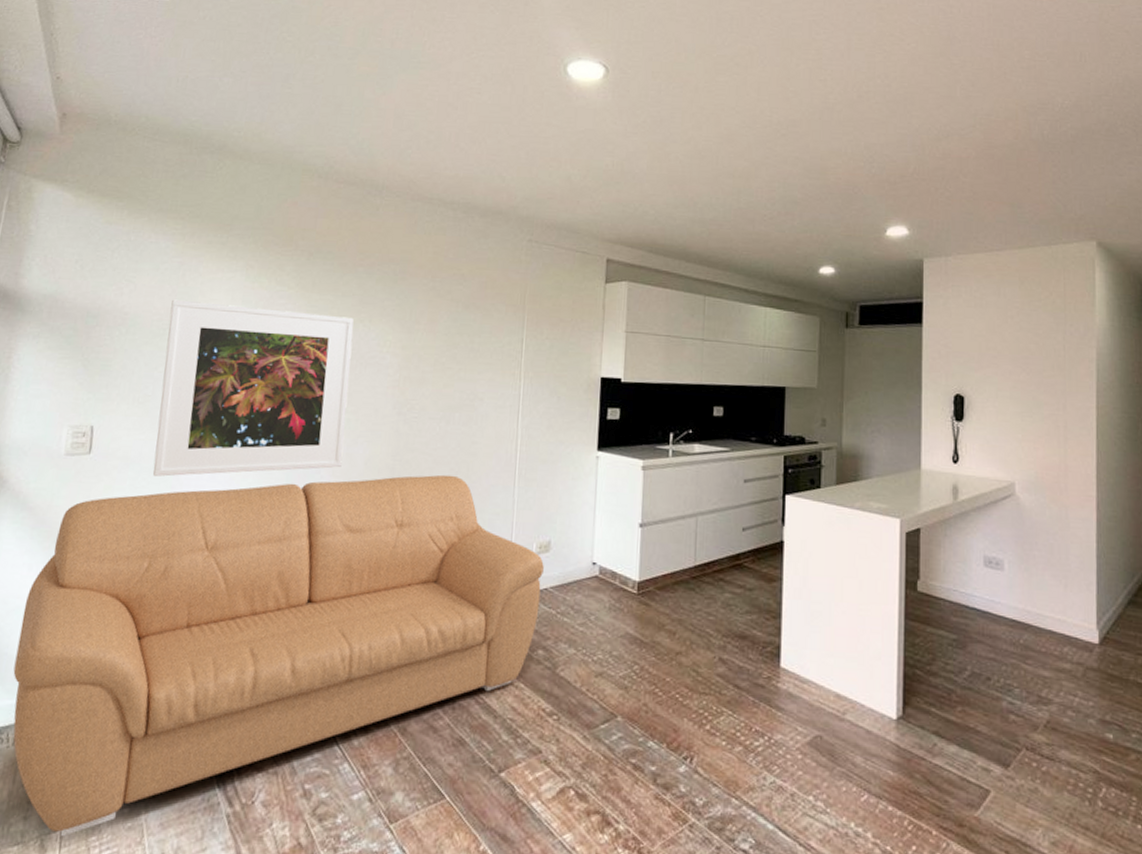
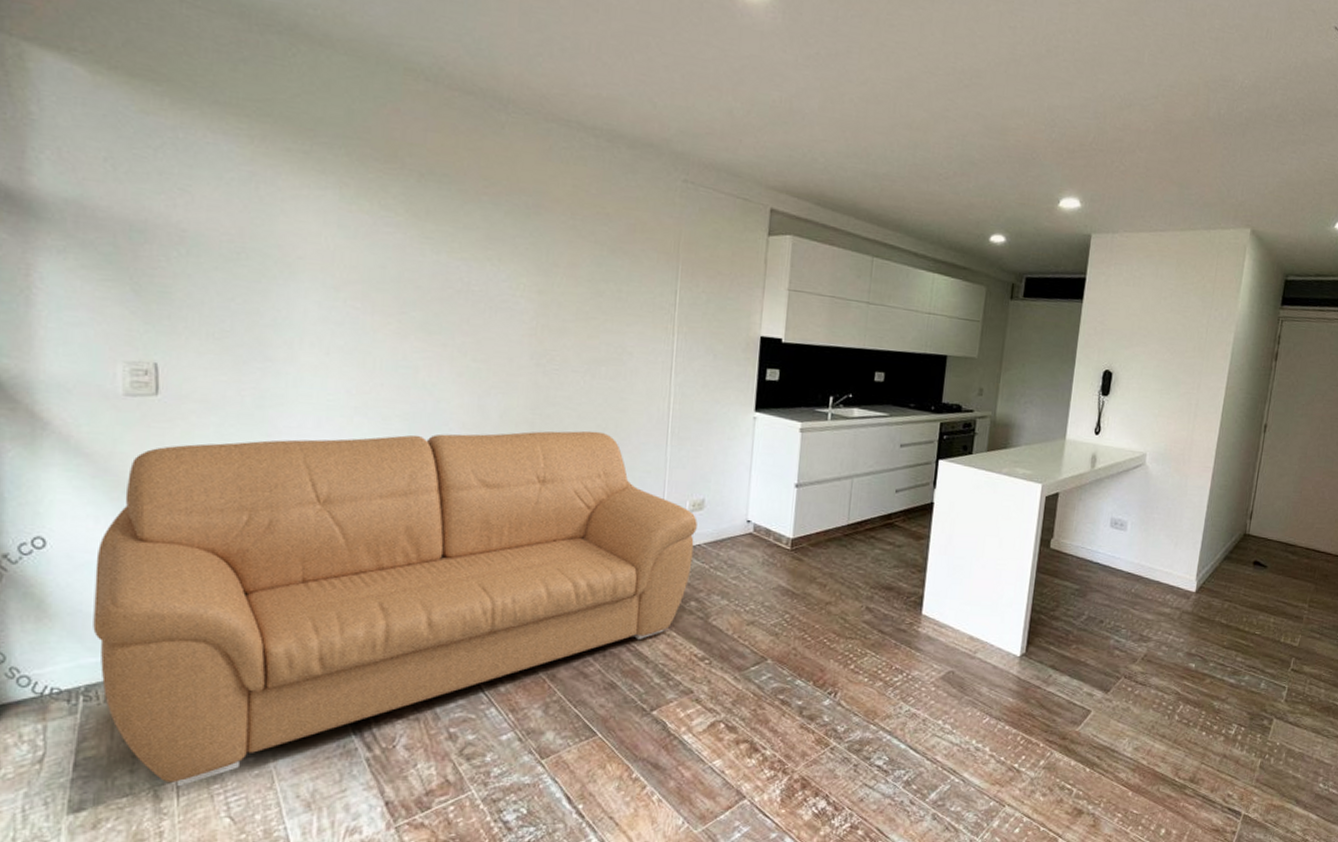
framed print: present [153,299,354,477] -> none [242,217,480,424]

